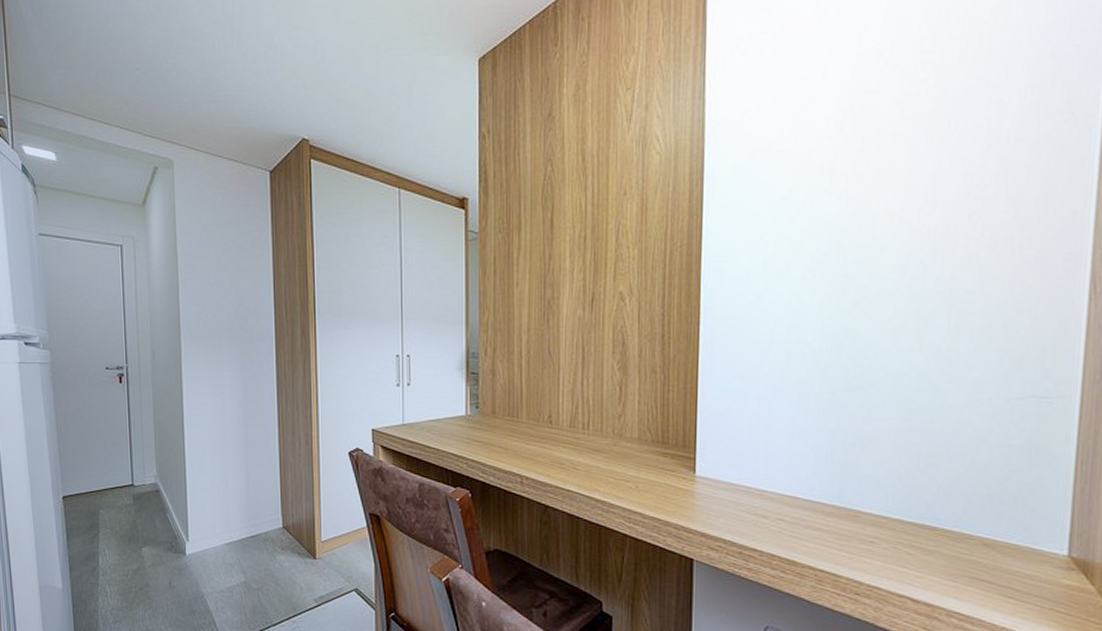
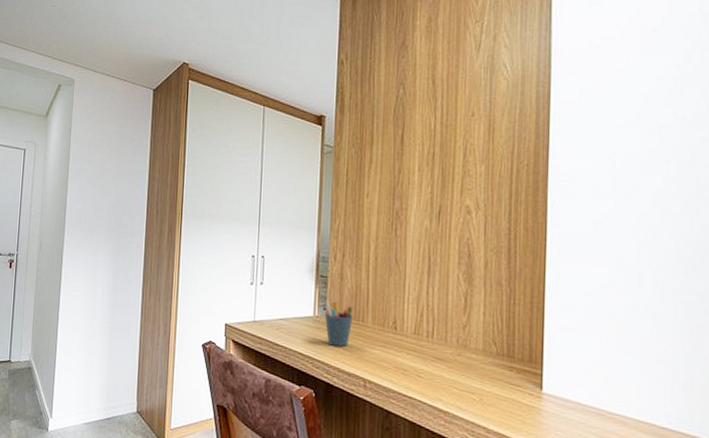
pen holder: none [477,397,507,444] -> present [324,299,353,347]

